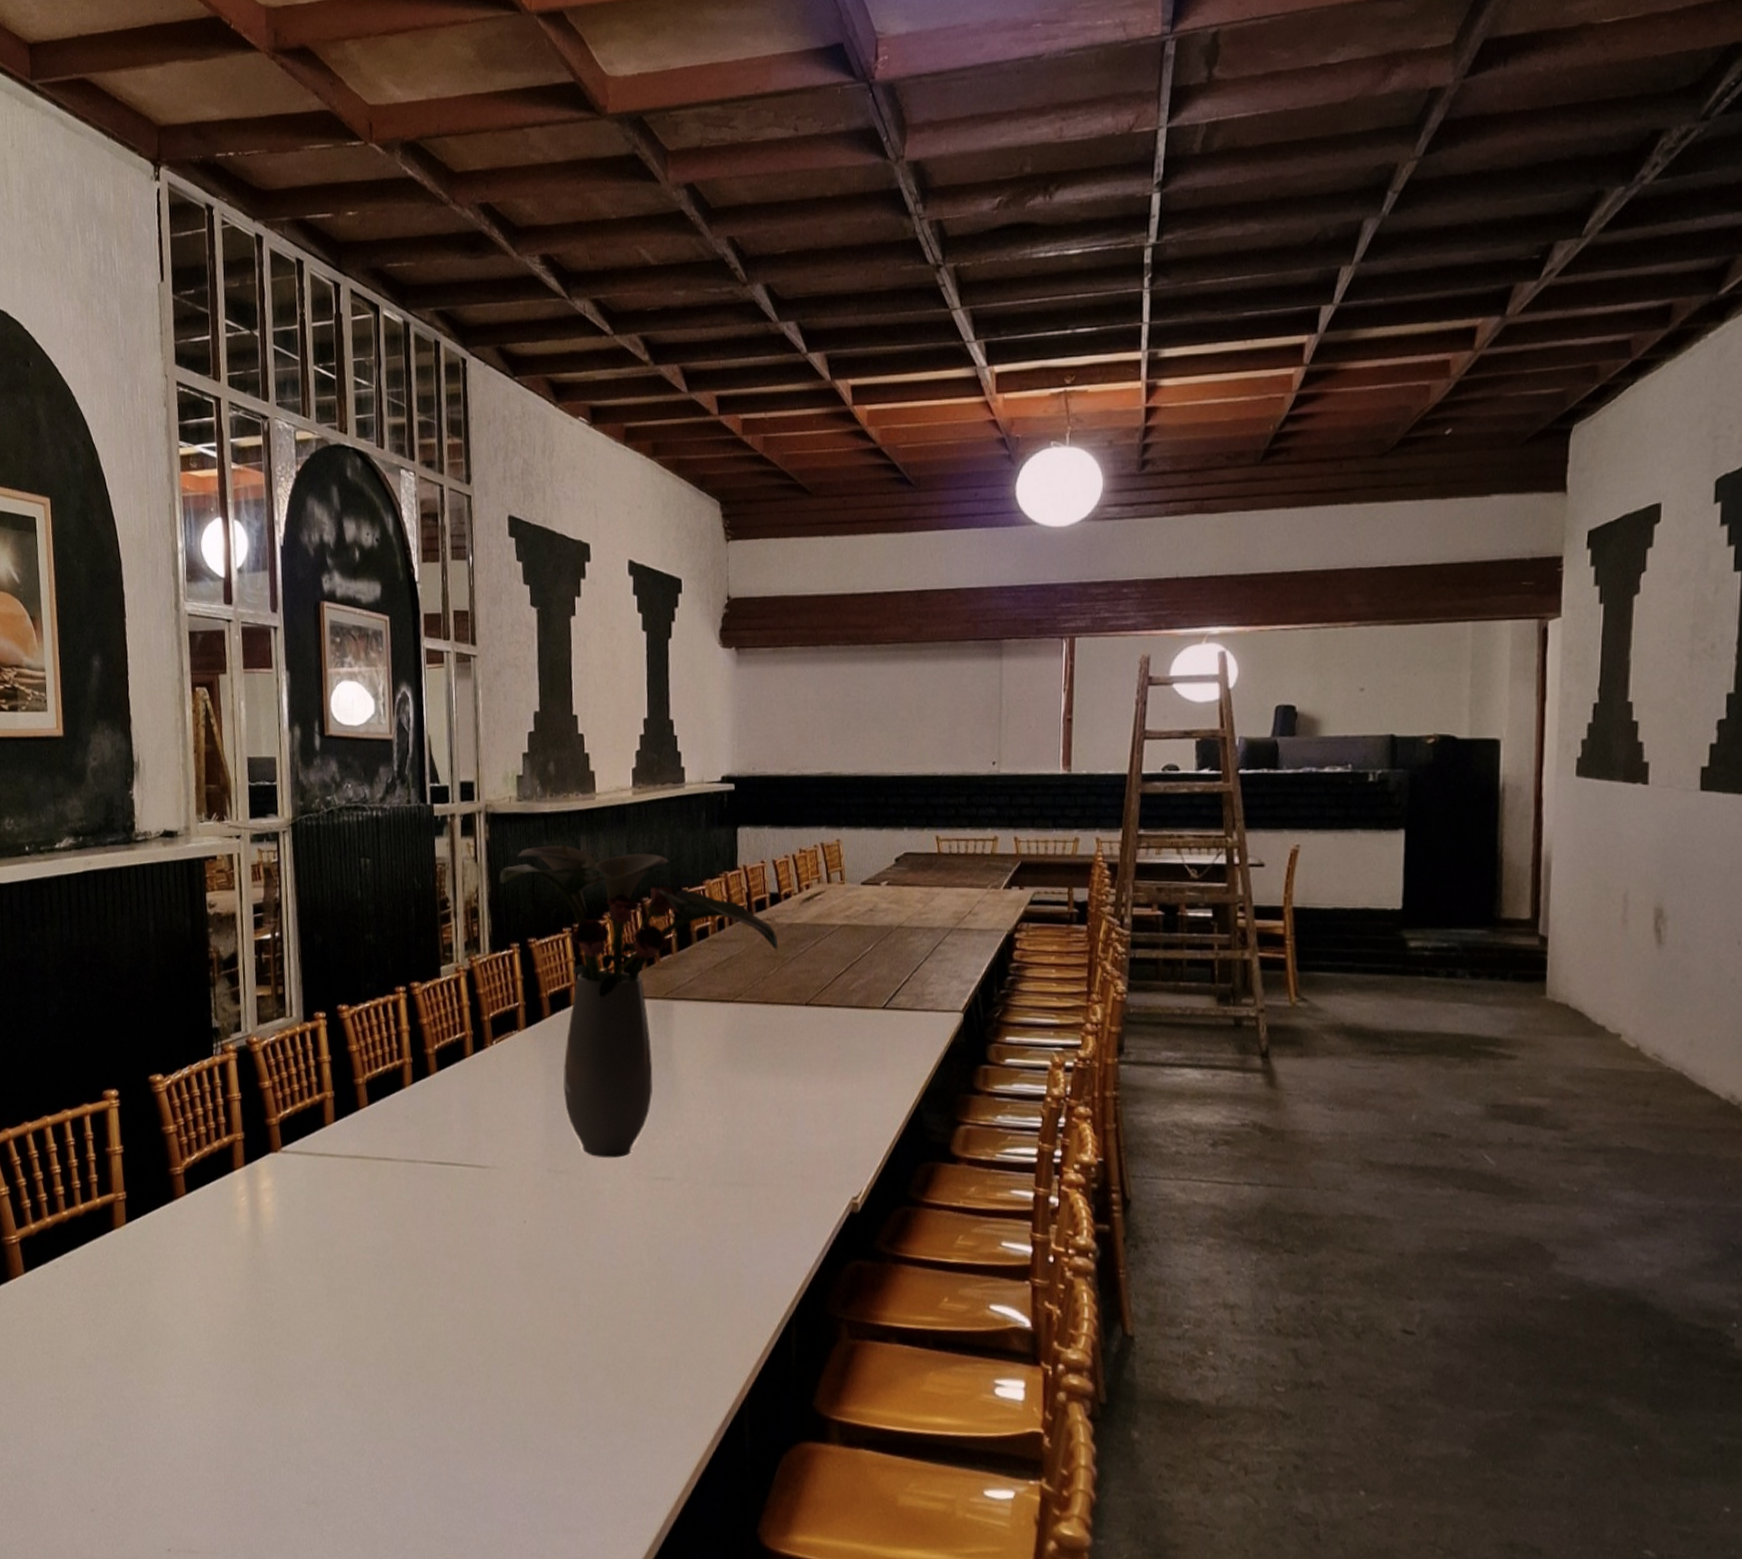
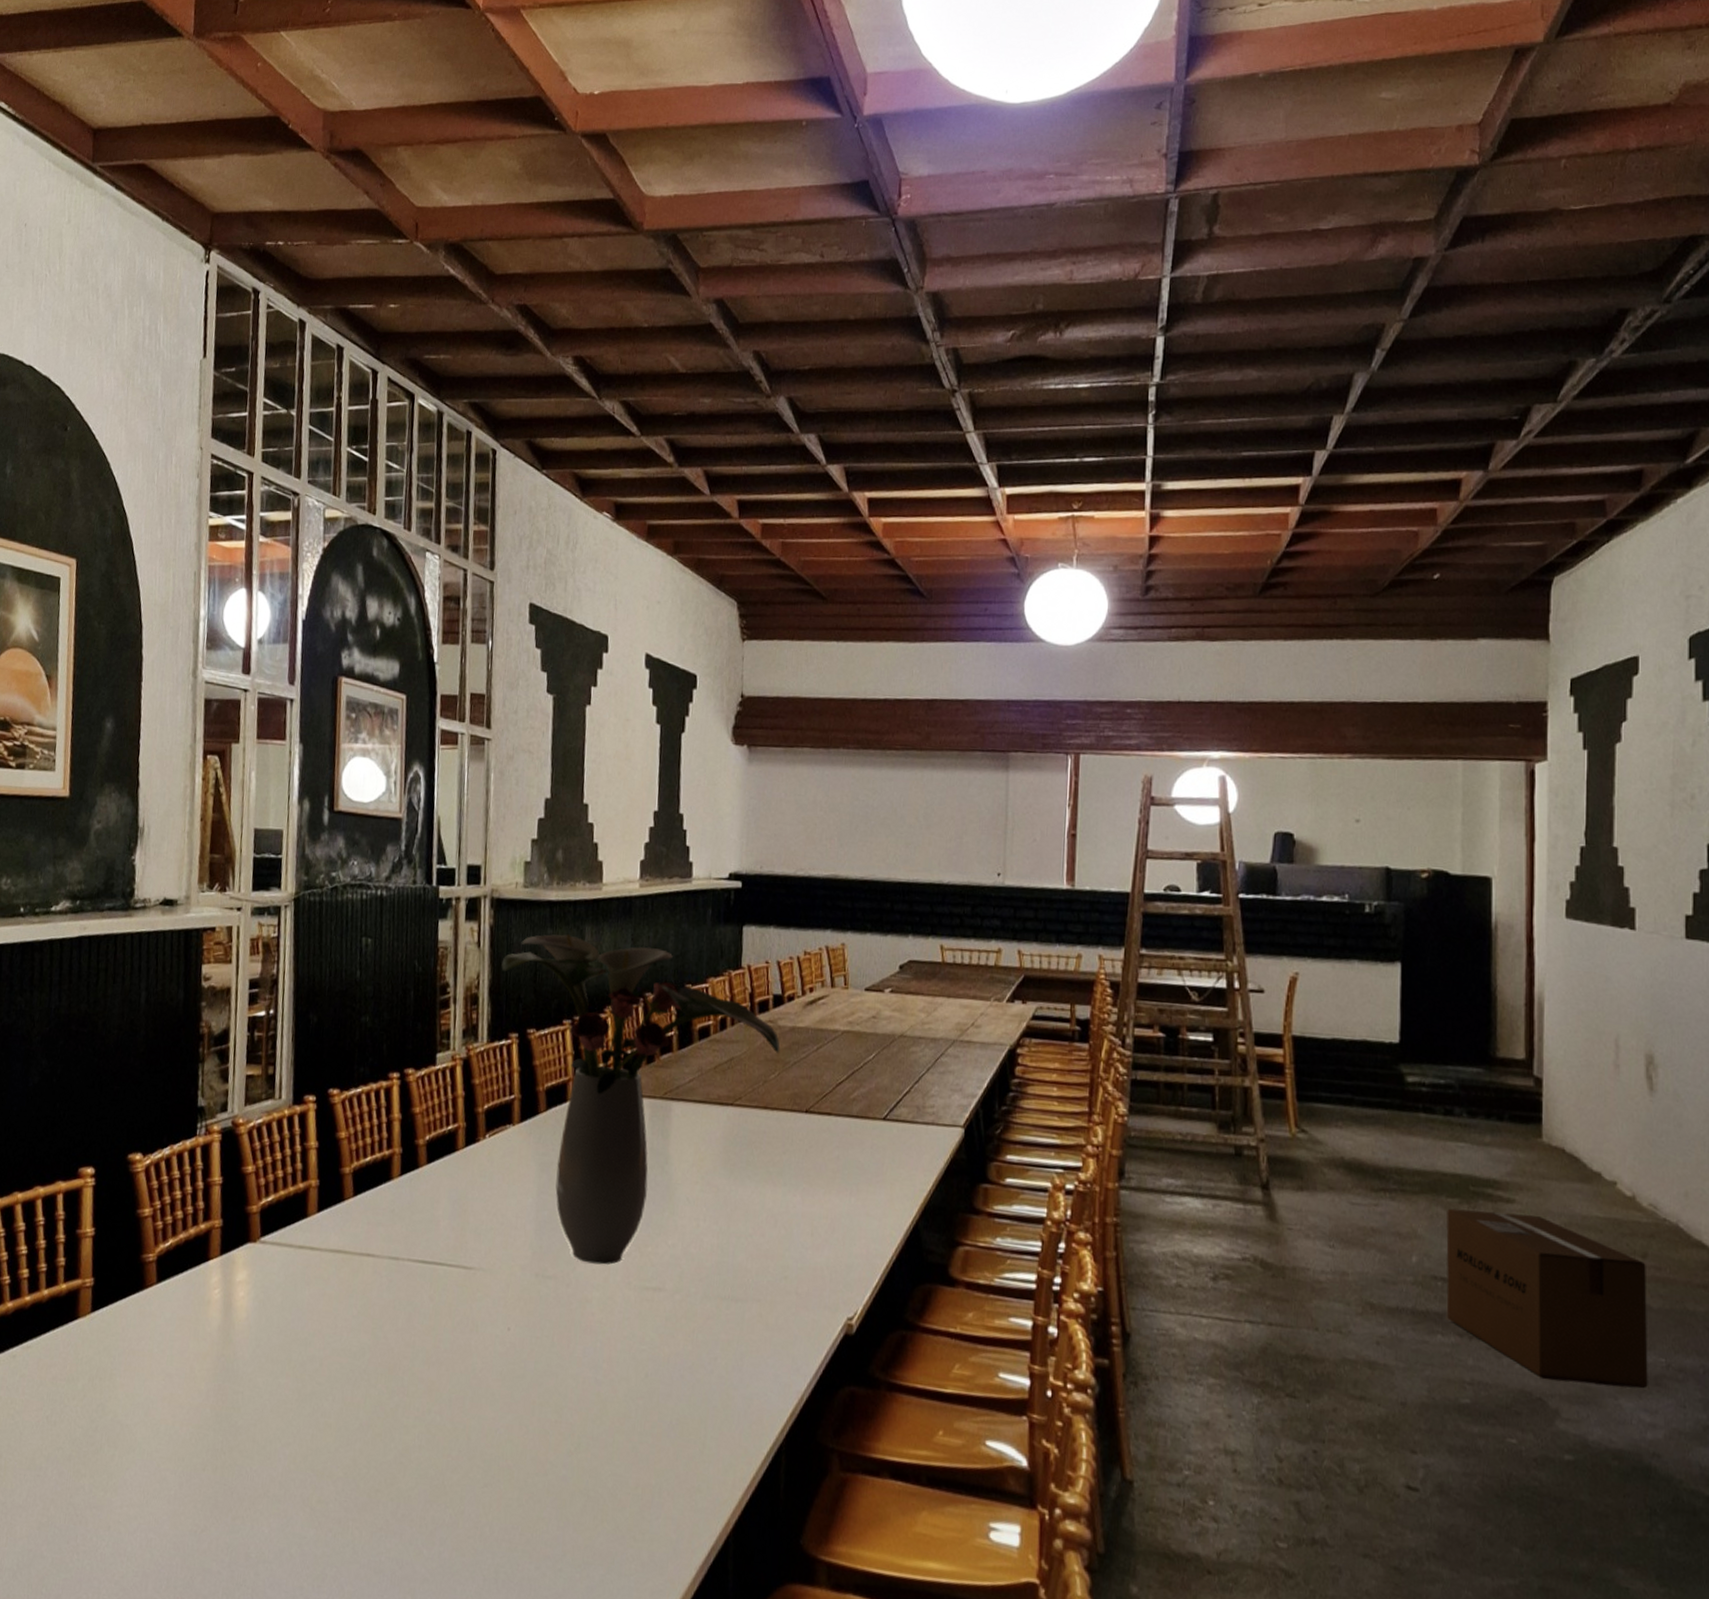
box: none [1445,1067,1649,1231] -> present [1446,1208,1648,1389]

